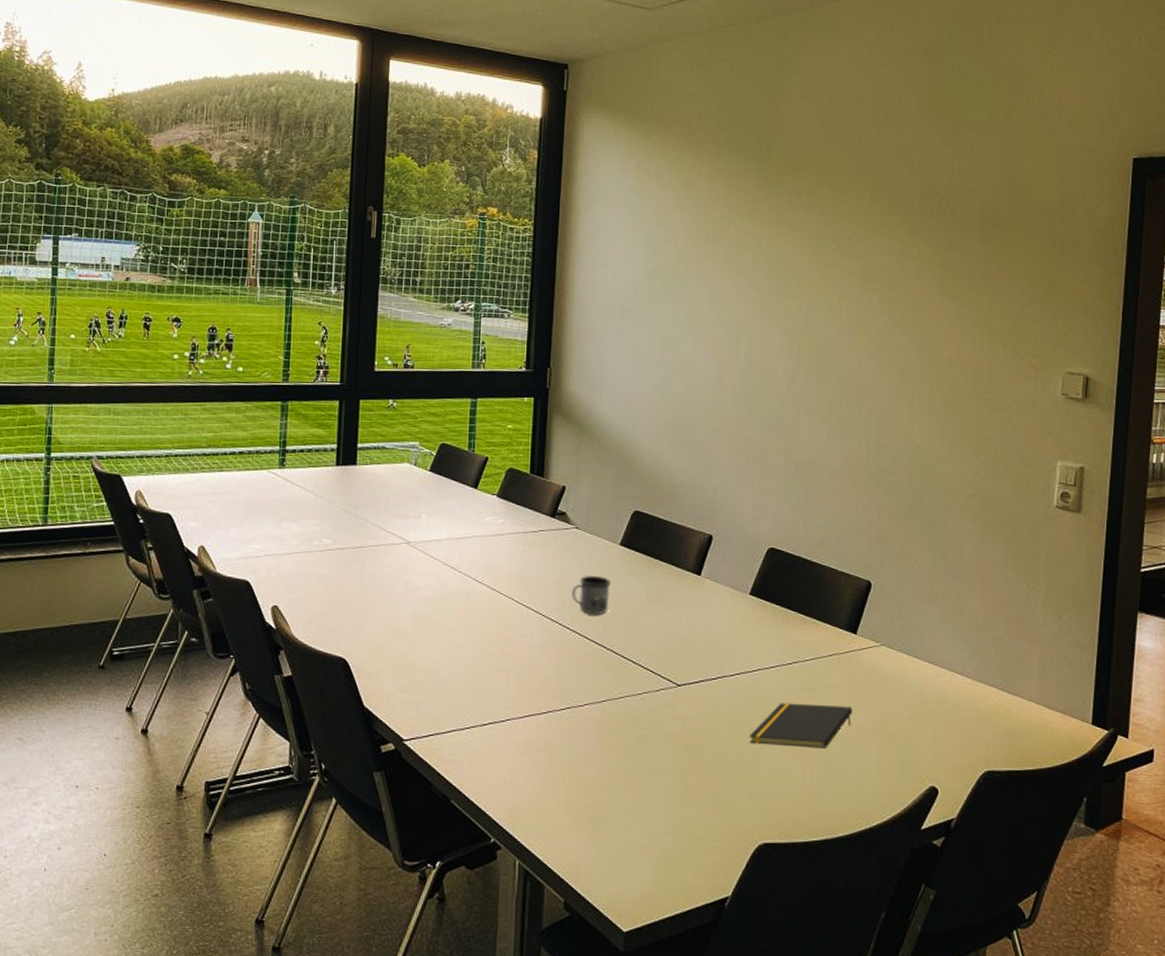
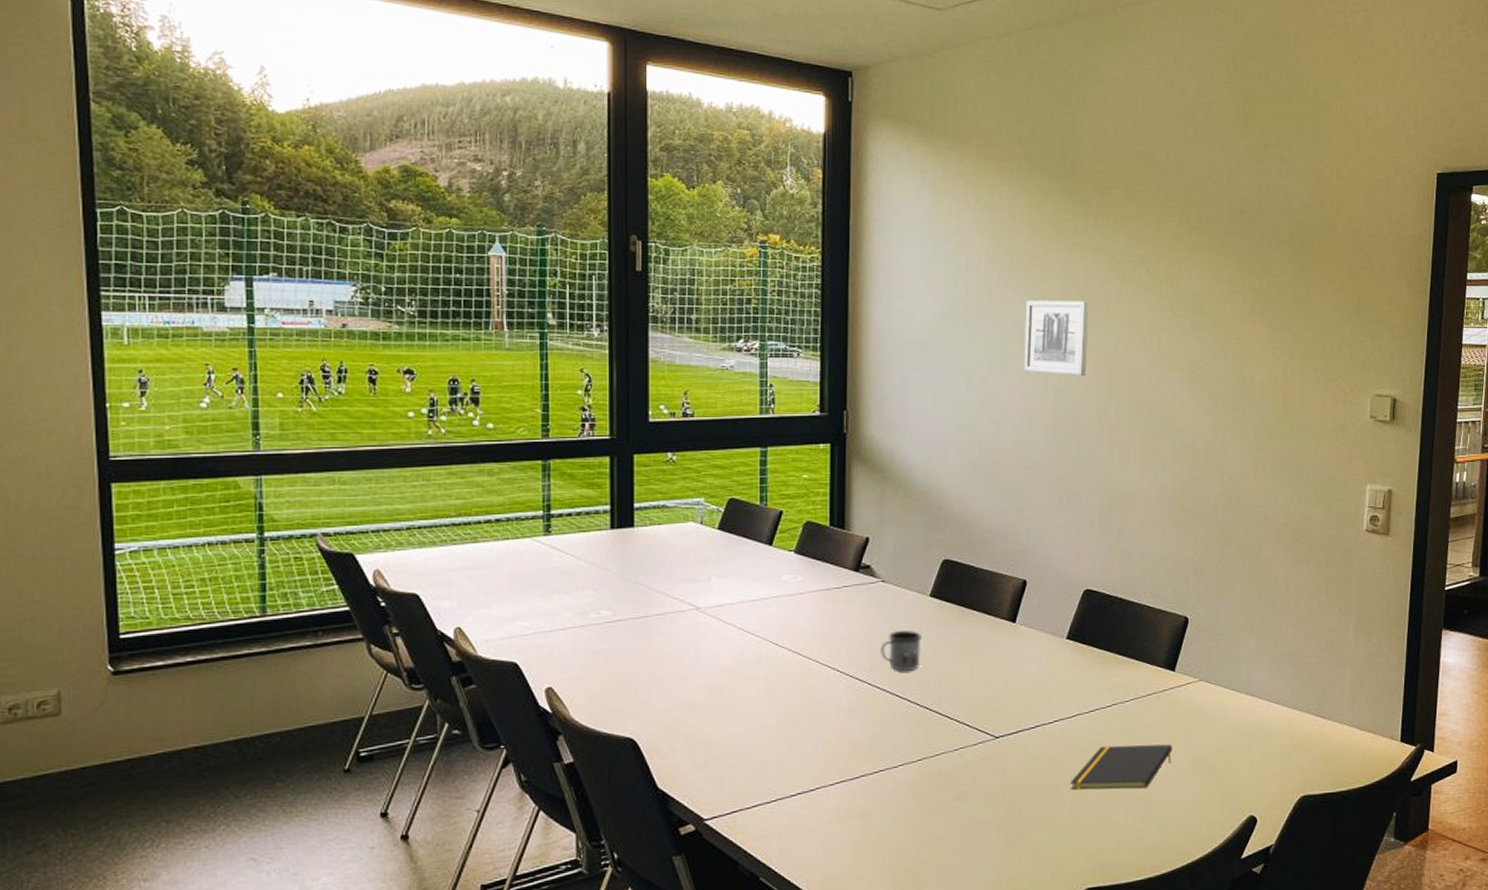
wall art: none [716,272,781,345] -> present [1024,300,1090,377]

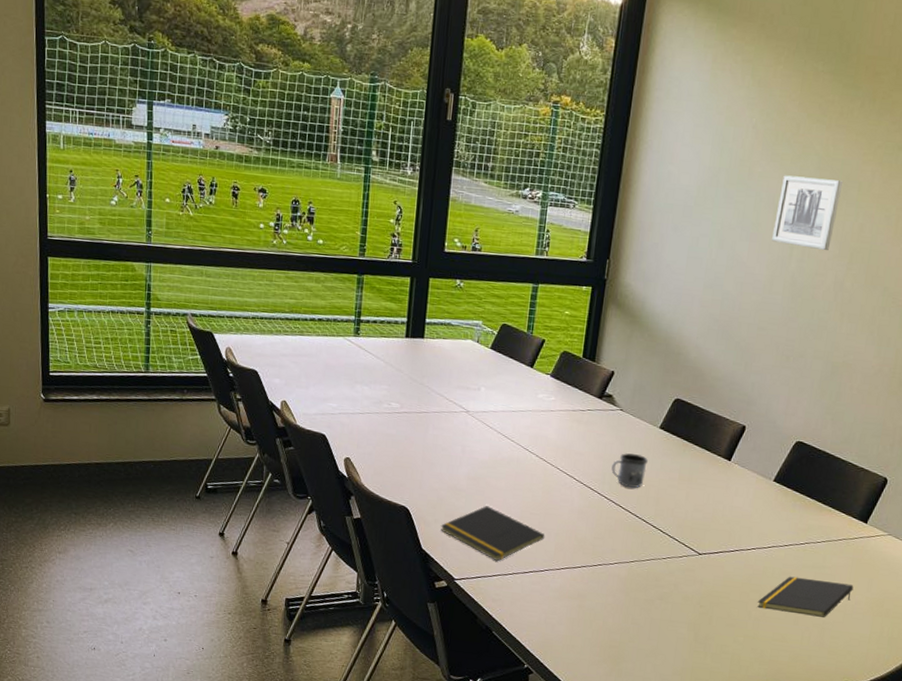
notepad: none [678,721,811,788] -> present [440,506,545,562]

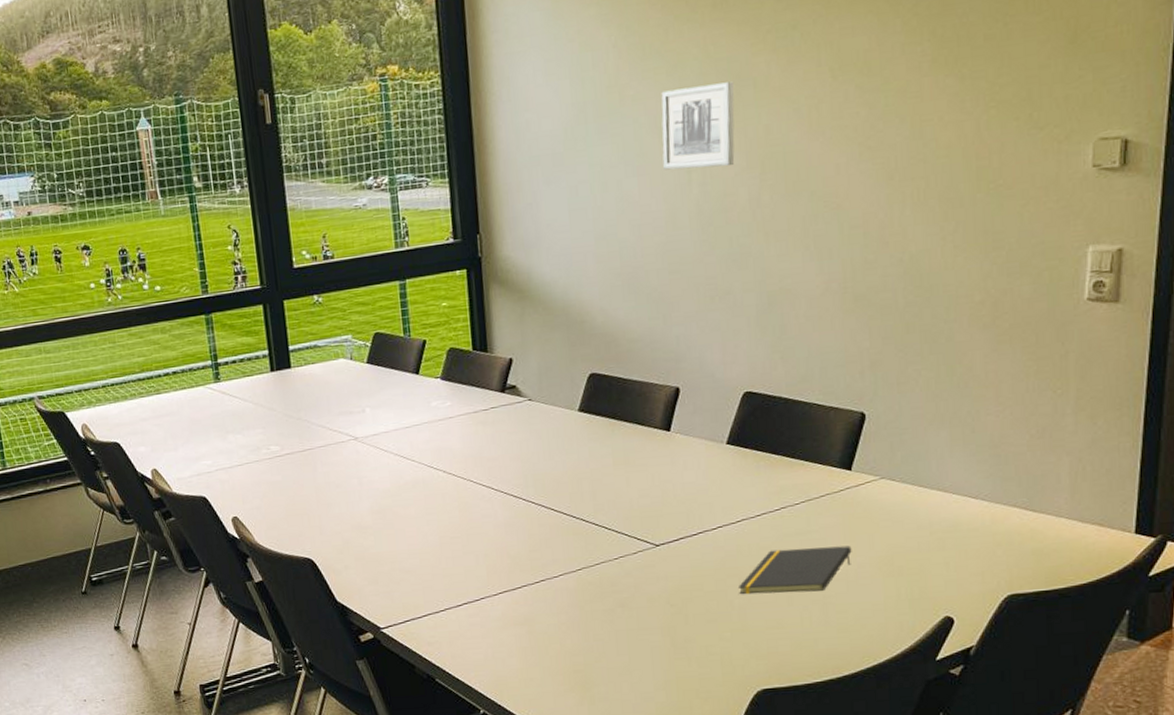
notepad: present [440,506,545,562] -> none [352,539,473,600]
mug: present [611,453,648,488] -> none [532,446,574,486]

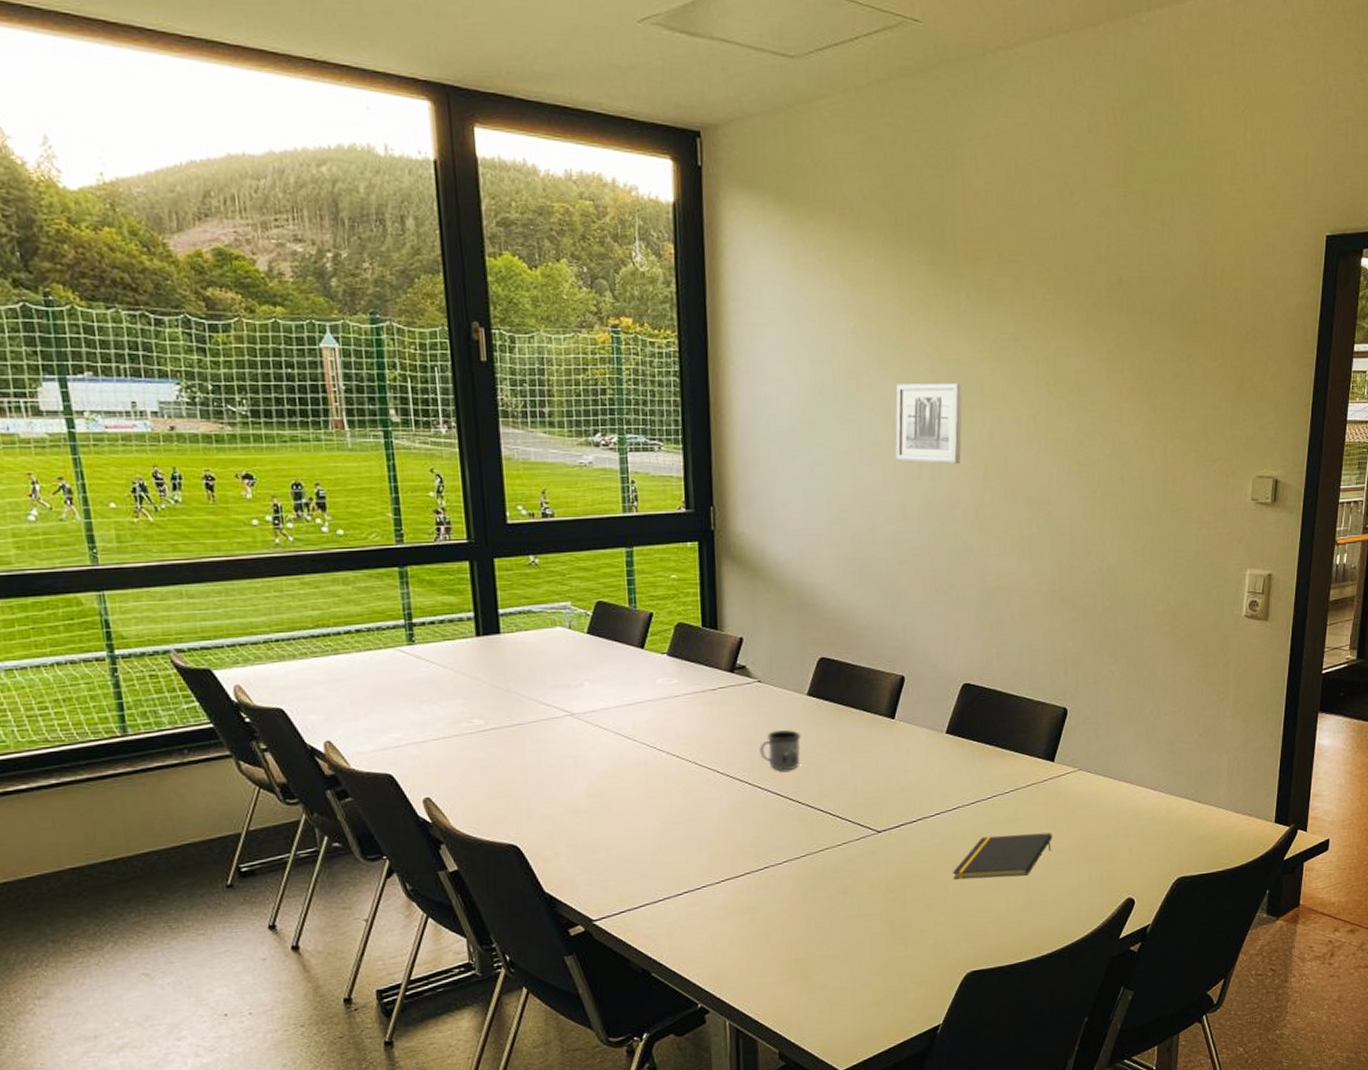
mug: none [532,446,574,486] -> present [760,730,801,770]

